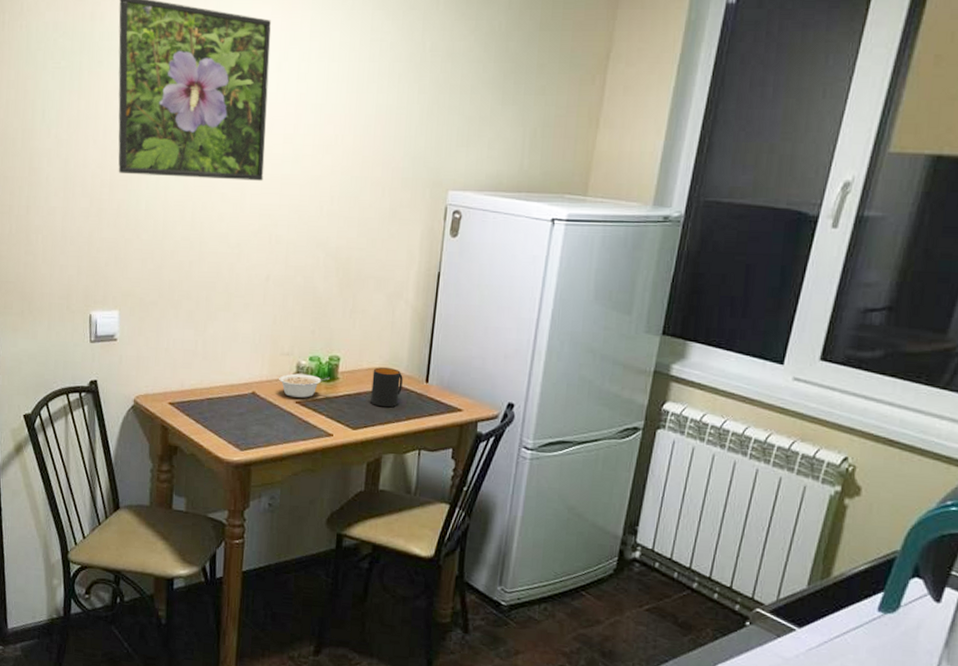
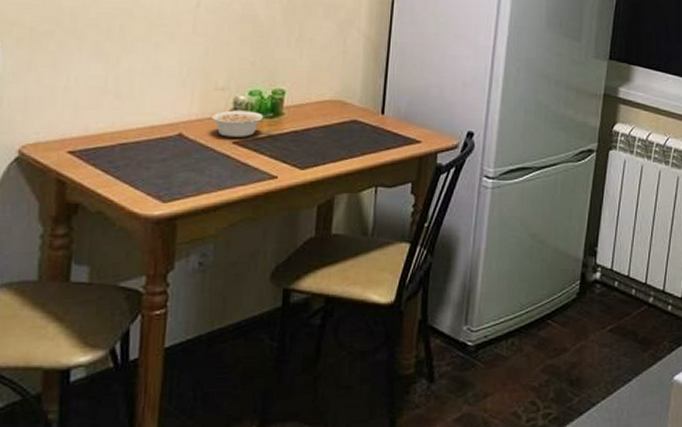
mug: present [371,367,403,408] -> none [321,100,357,143]

